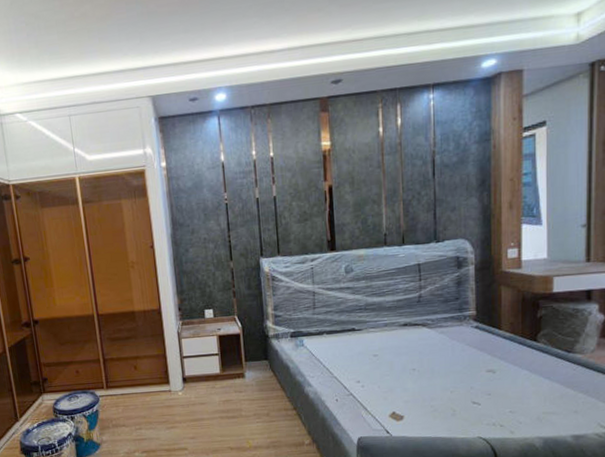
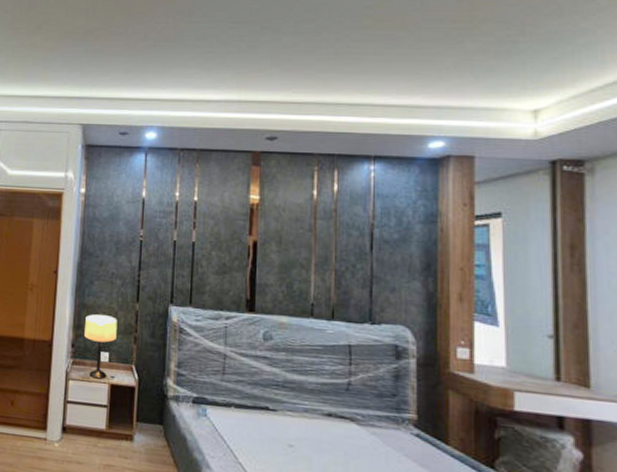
table lamp: none [187,277,217,334] -> present [83,314,118,379]

